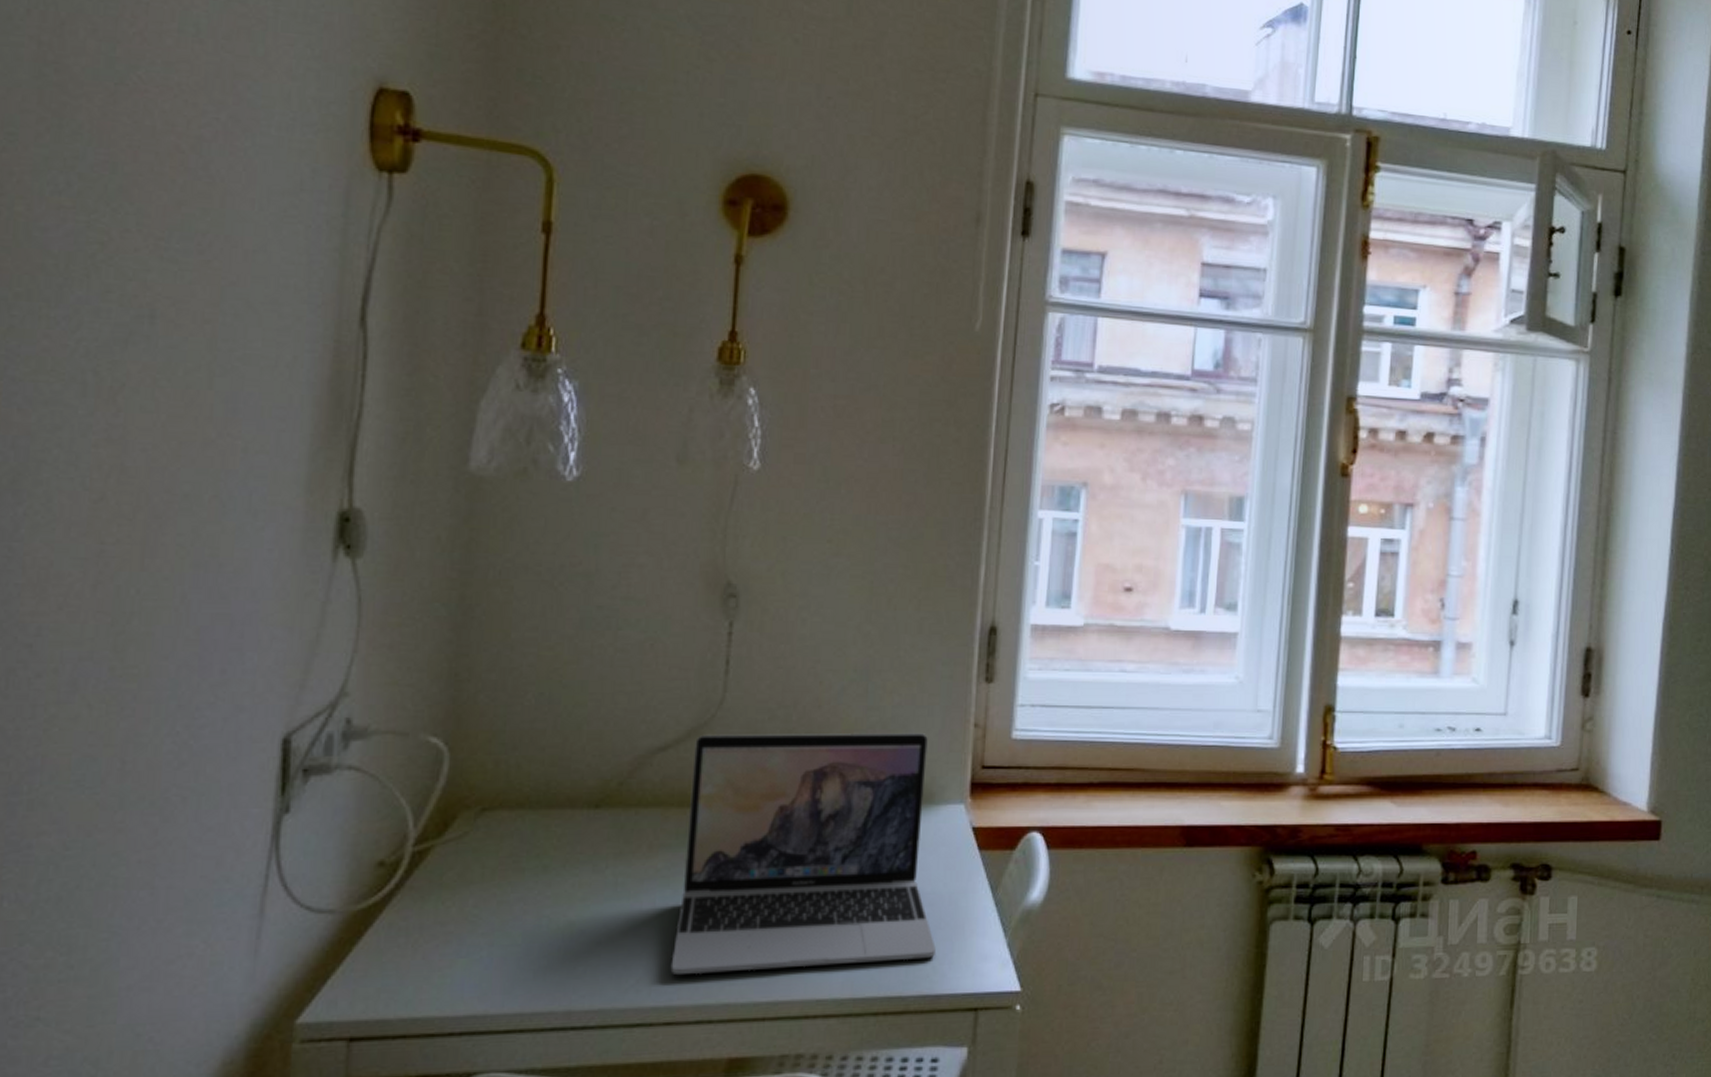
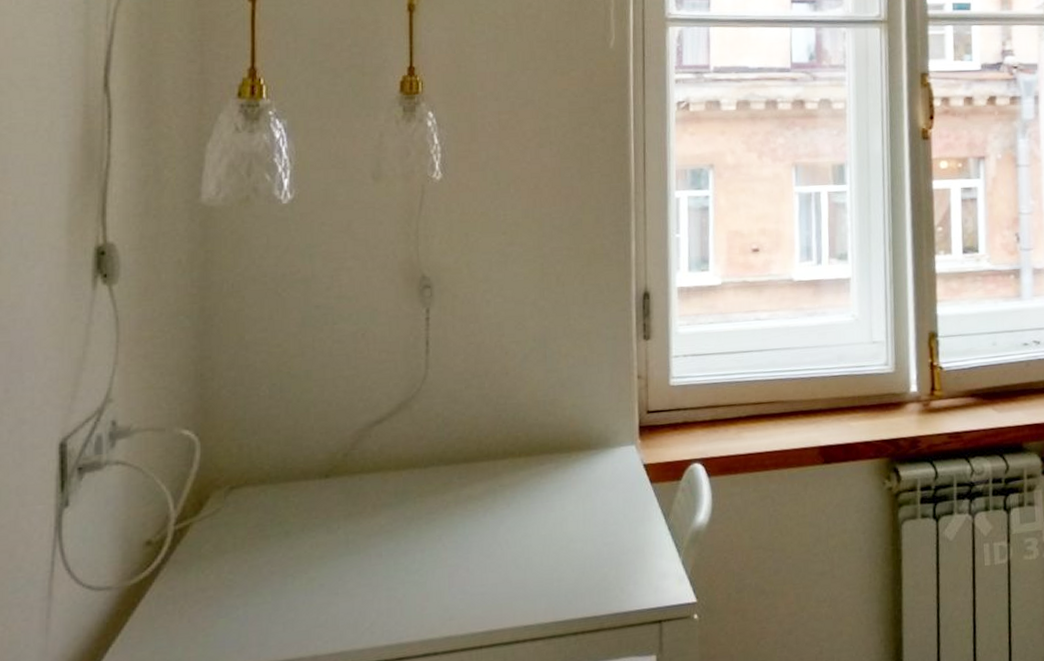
laptop: present [670,733,936,974] -> none [399,388,622,615]

